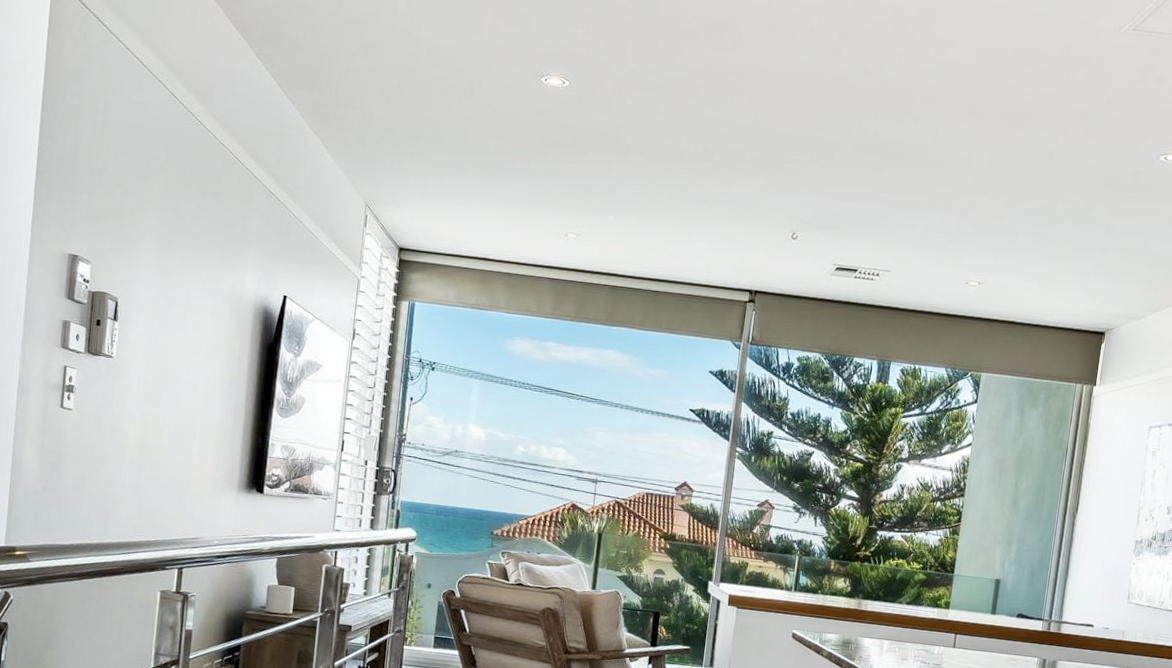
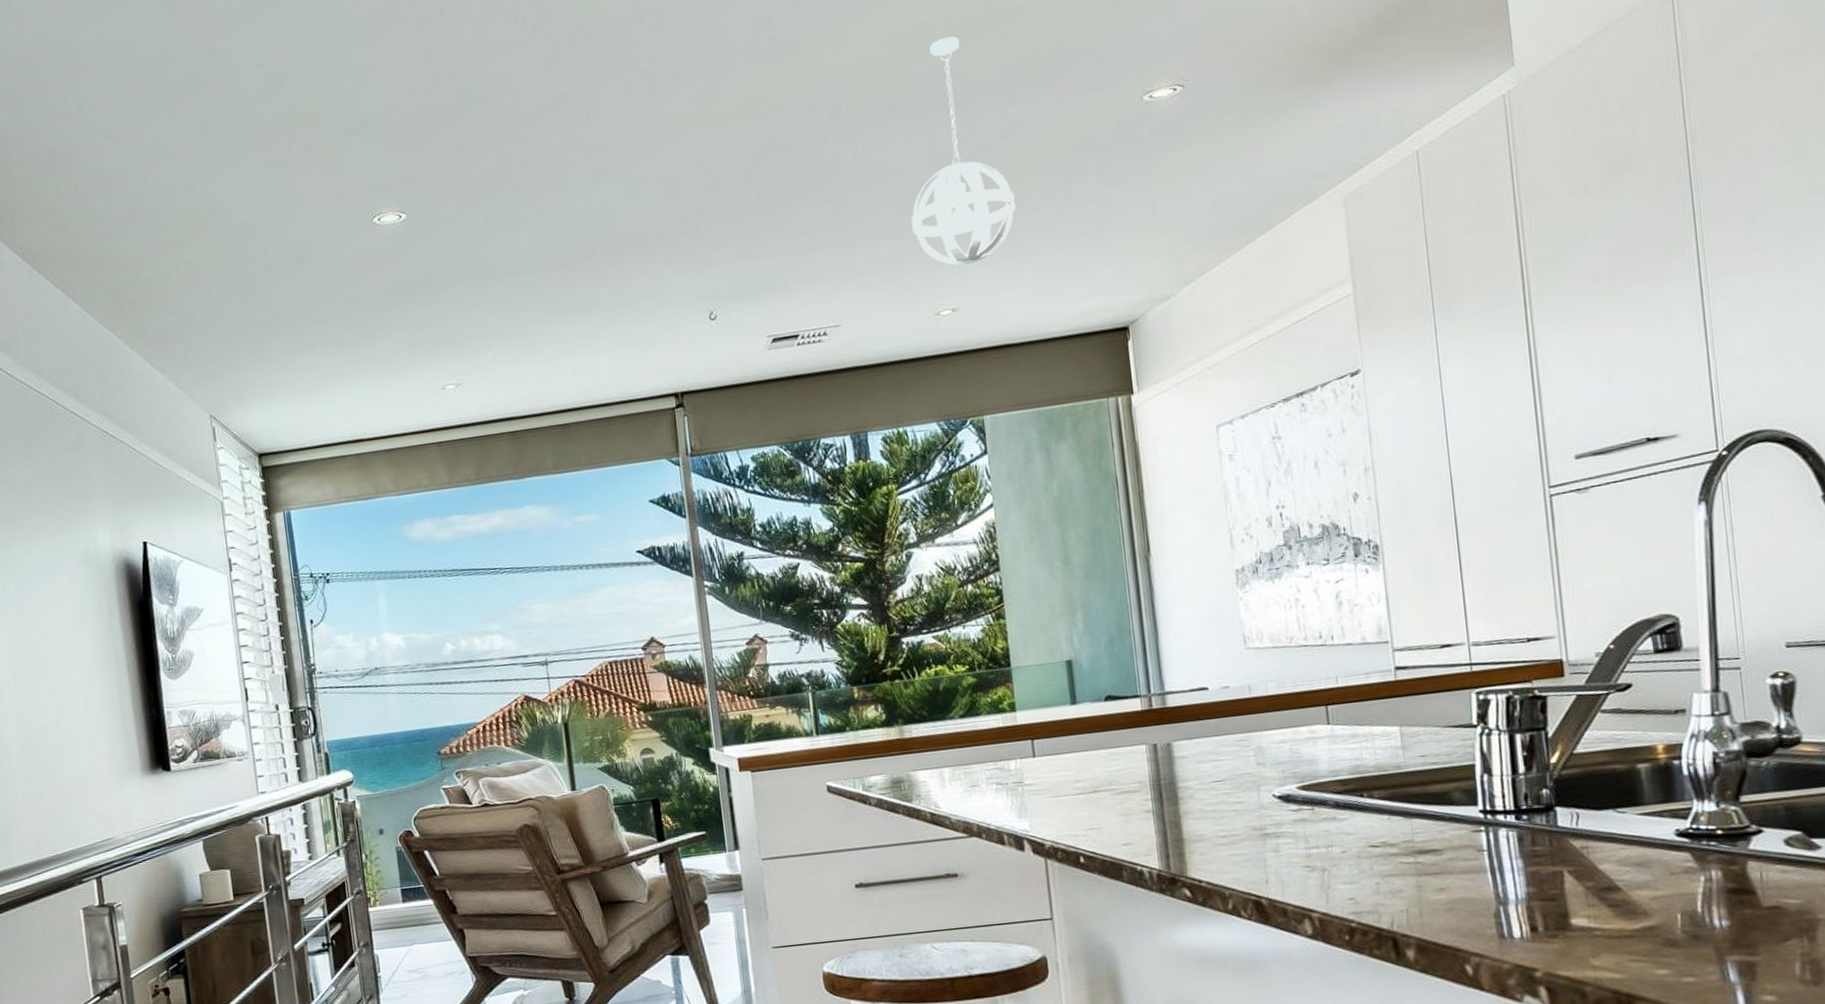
pendant light: none [964,65,1047,251] -> present [911,36,1016,266]

